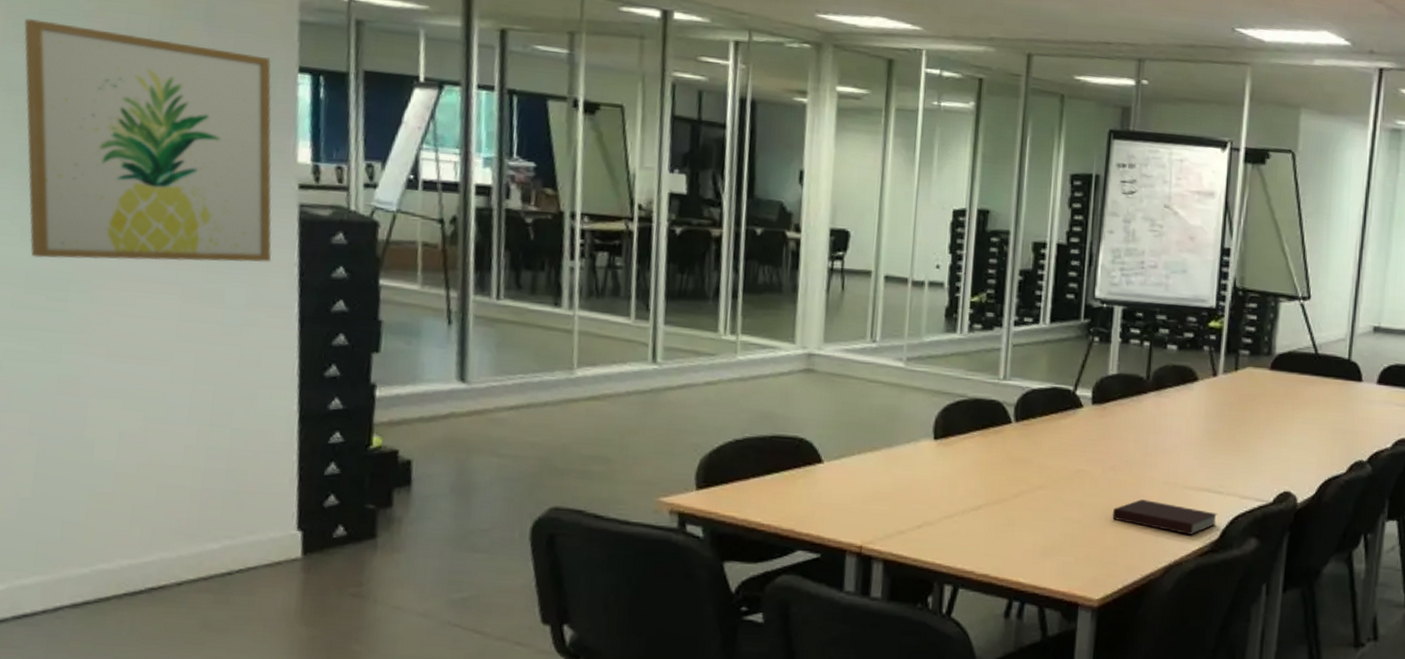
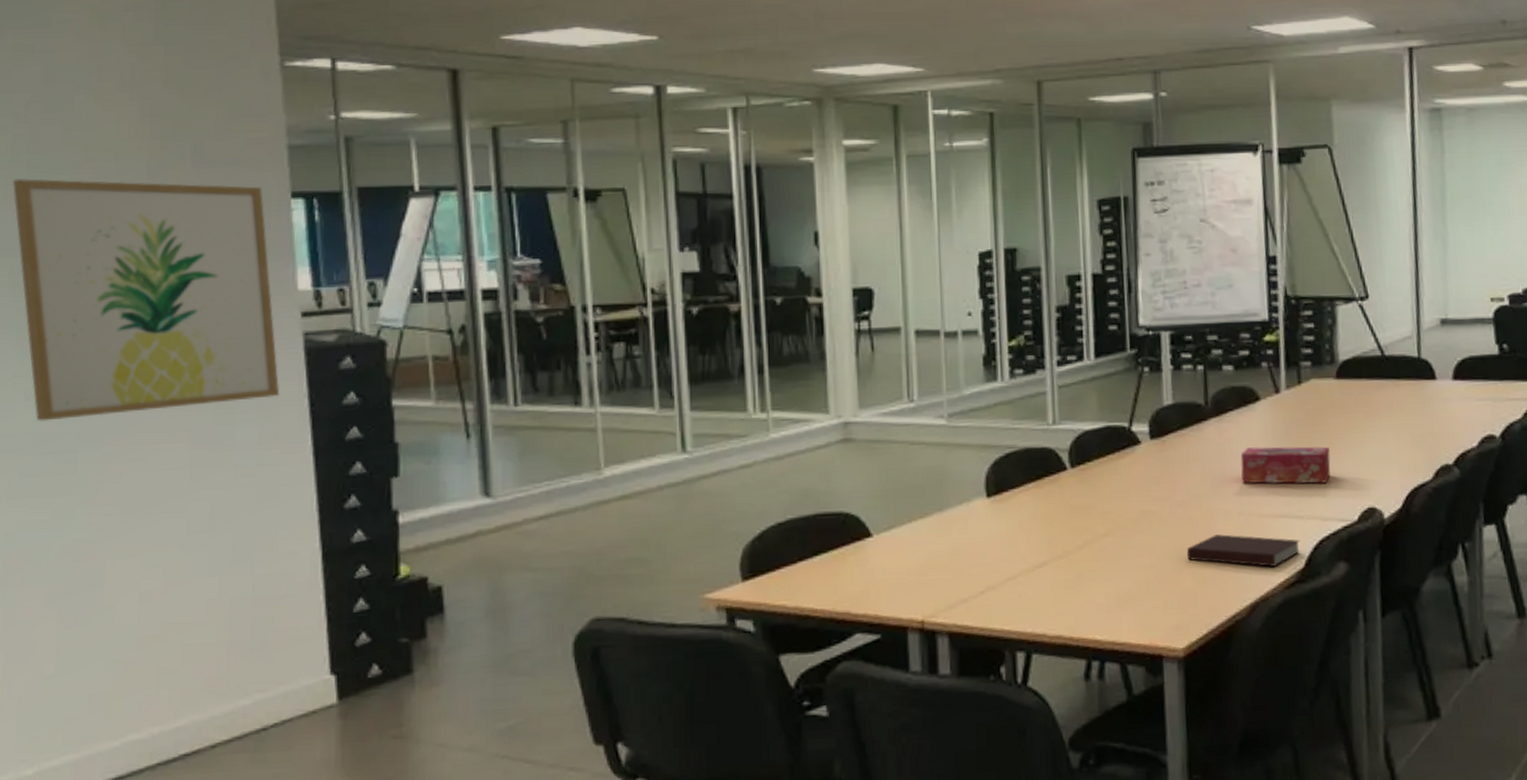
tissue box: none [1172,423,1257,464] -> present [1240,446,1331,484]

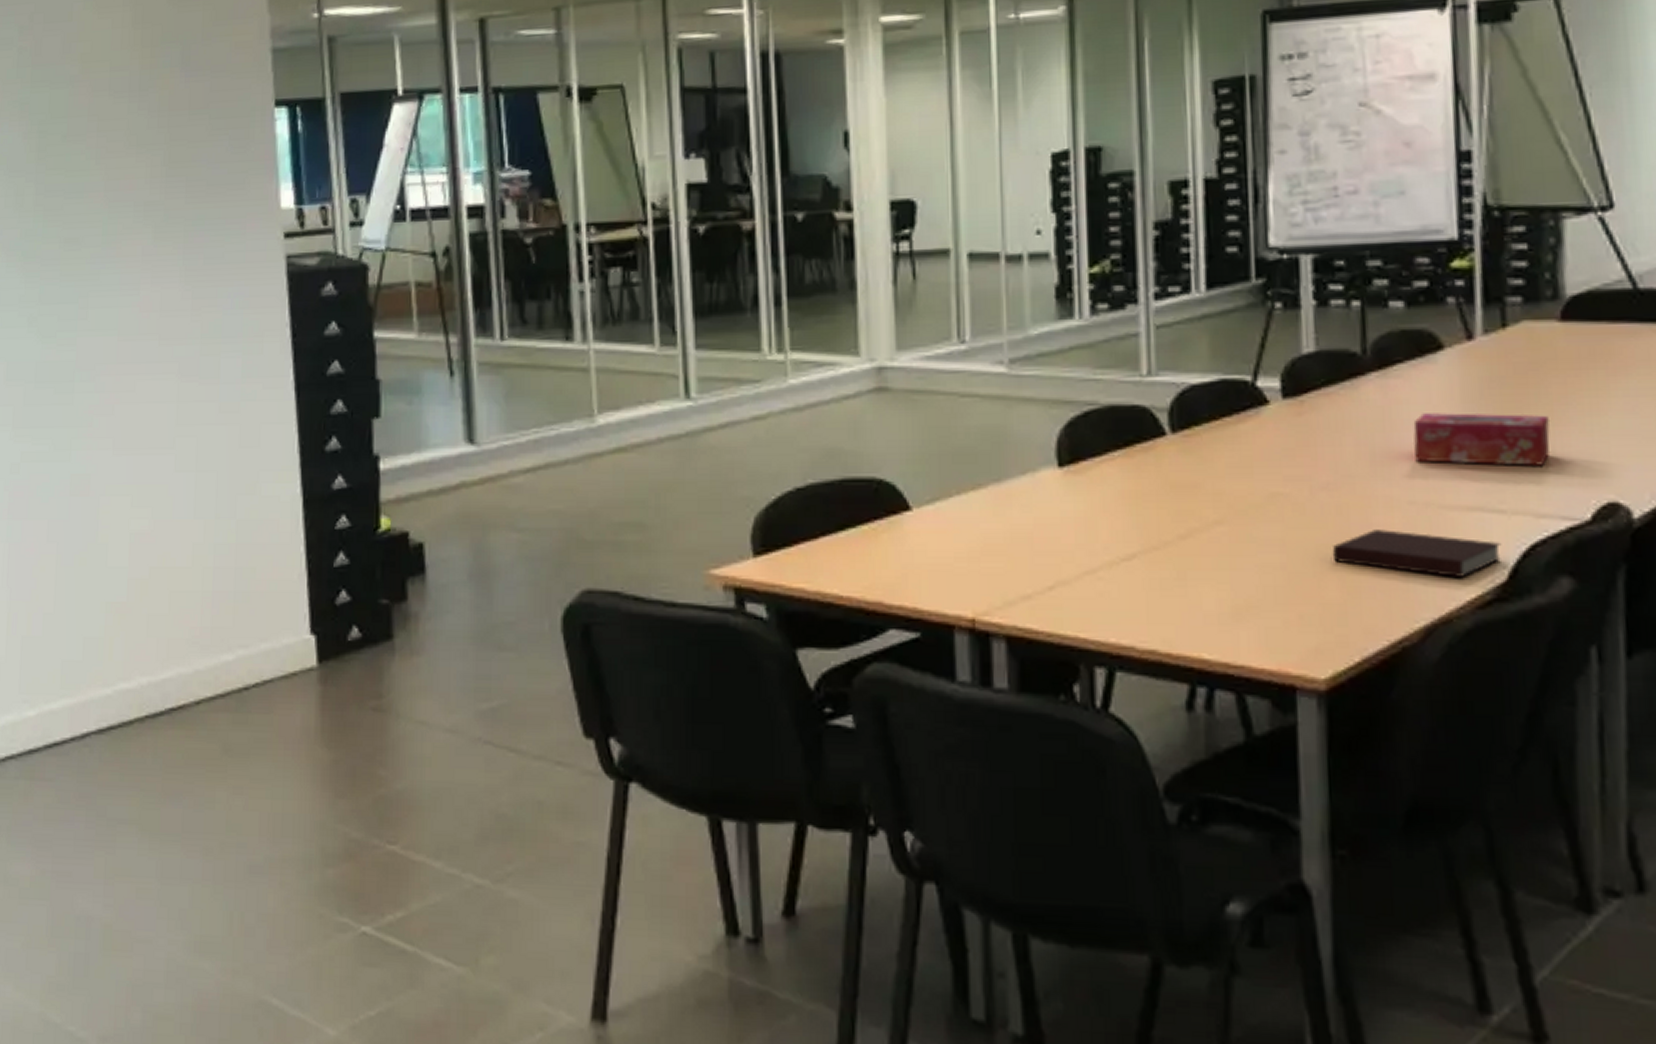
wall art: present [13,178,280,421] -> none [18,93,263,348]

